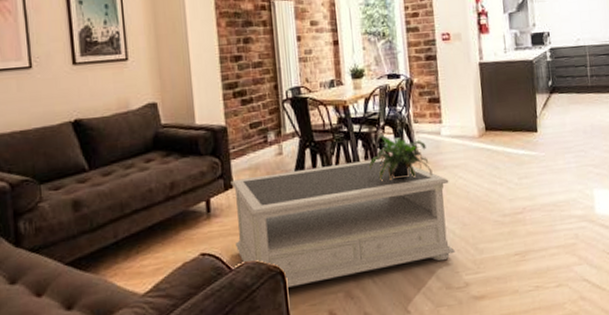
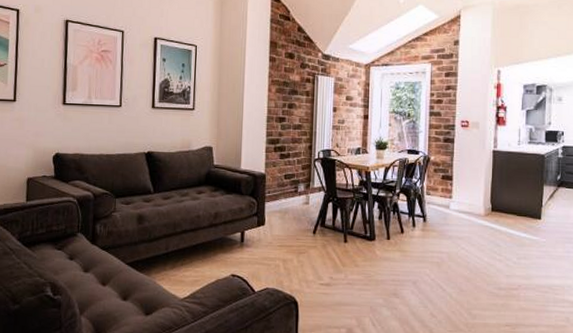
coffee table: present [230,157,455,288] -> none [260,218,452,319]
potted plant: present [369,134,433,180] -> none [382,200,438,245]

